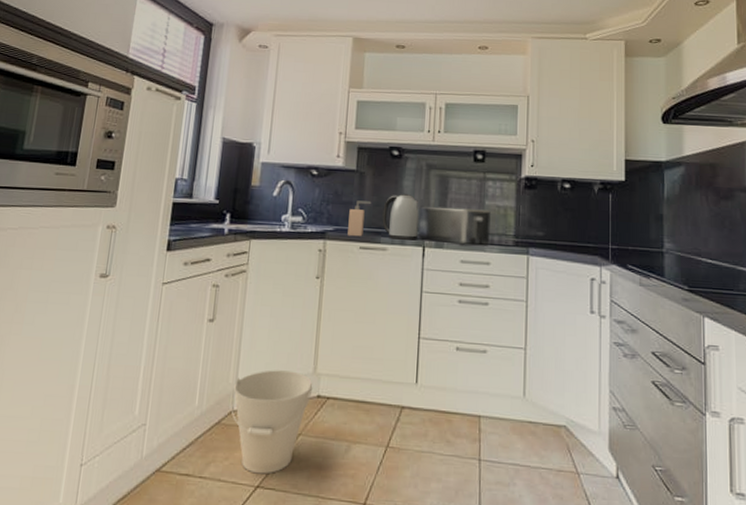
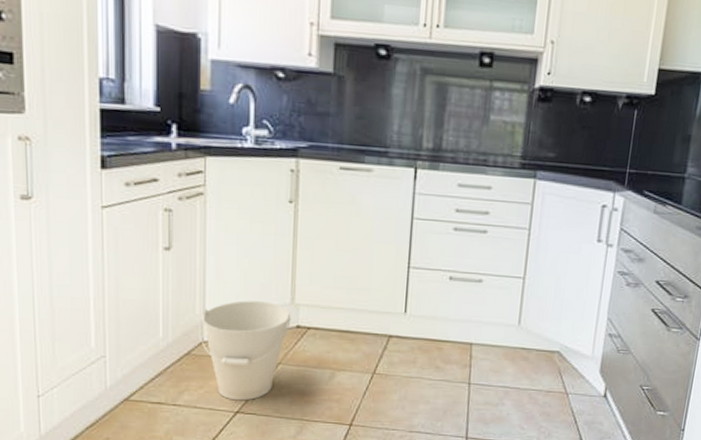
soap dispenser: present [347,200,372,237] -> none [325,111,354,156]
kettle: present [382,193,419,242] -> none [366,103,411,162]
toaster: present [417,206,492,247] -> none [409,119,497,169]

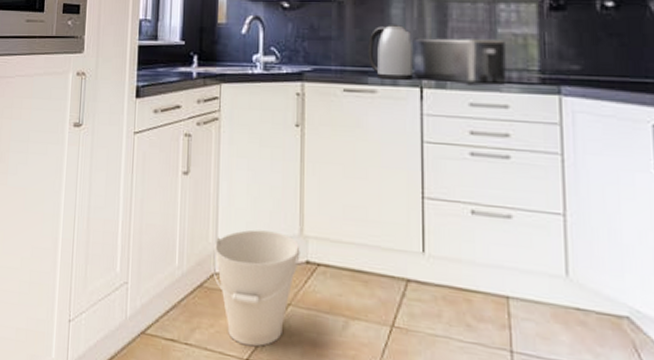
kettle: none [366,103,411,162] -> present [368,23,413,81]
toaster: none [409,119,497,169] -> present [412,38,508,86]

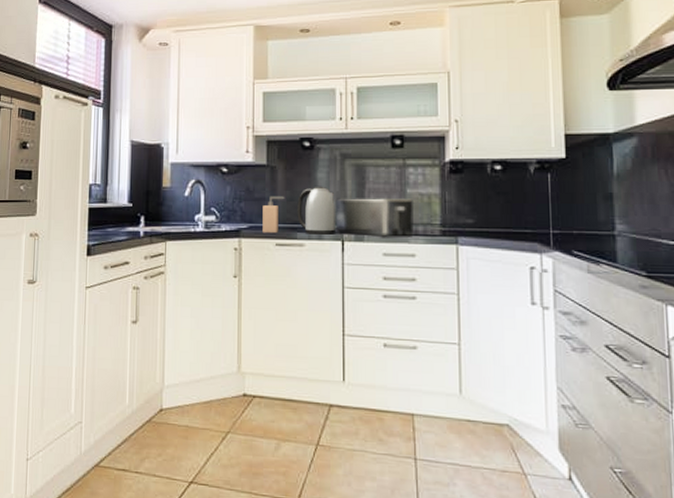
bucket: present [211,229,300,347] -> none [159,369,238,471]
soap dispenser: none [328,35,354,78] -> present [262,196,285,234]

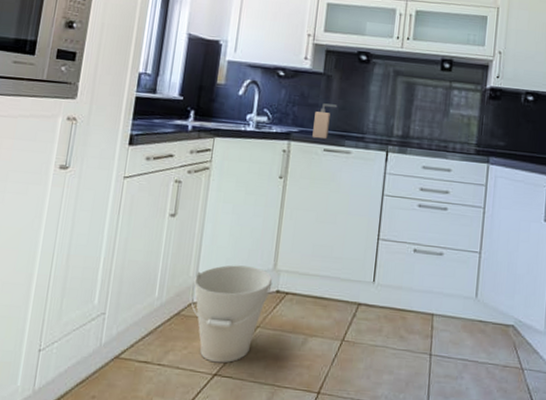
bucket: none [159,369,238,471] -> present [189,265,273,364]
kettle: present [297,186,335,236] -> none [347,98,384,146]
toaster: present [335,198,415,238] -> none [381,111,456,154]

